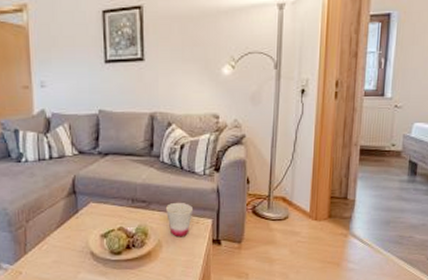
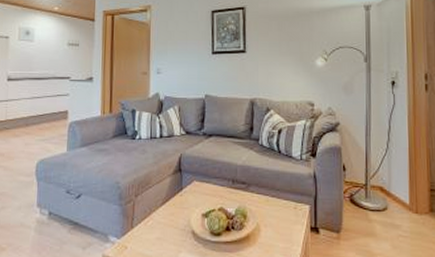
cup: present [166,202,194,237] -> none [265,185,291,222]

